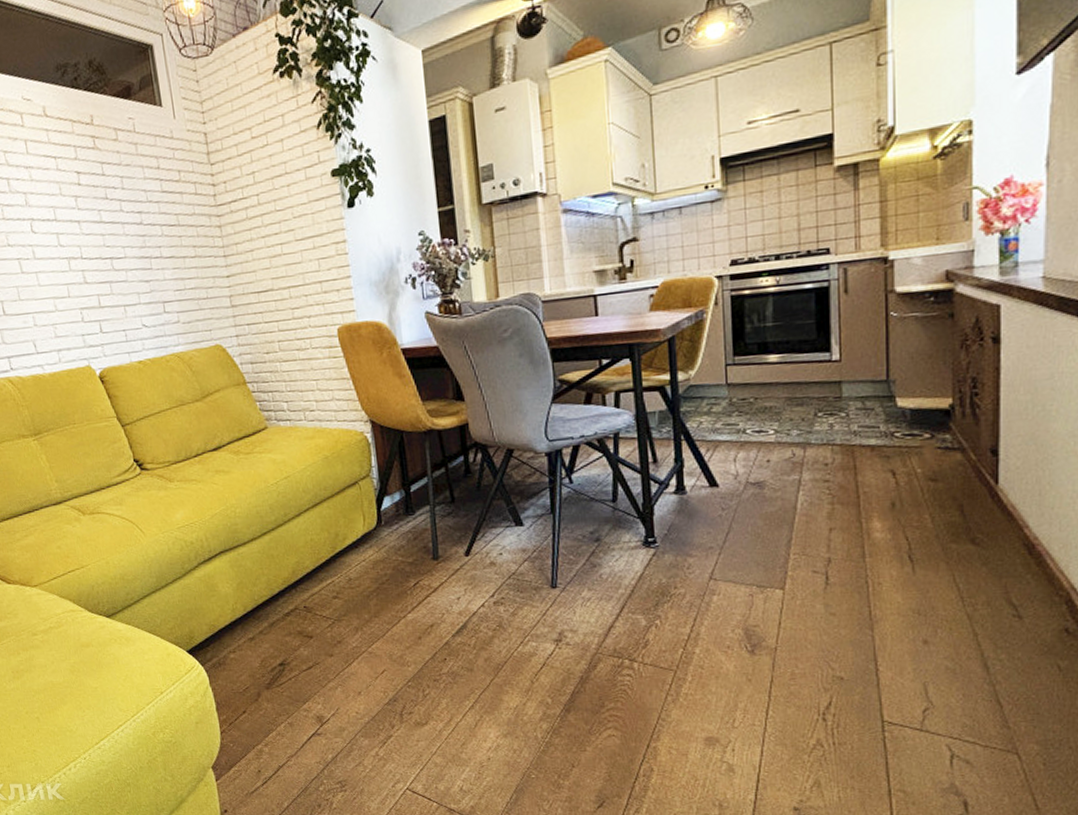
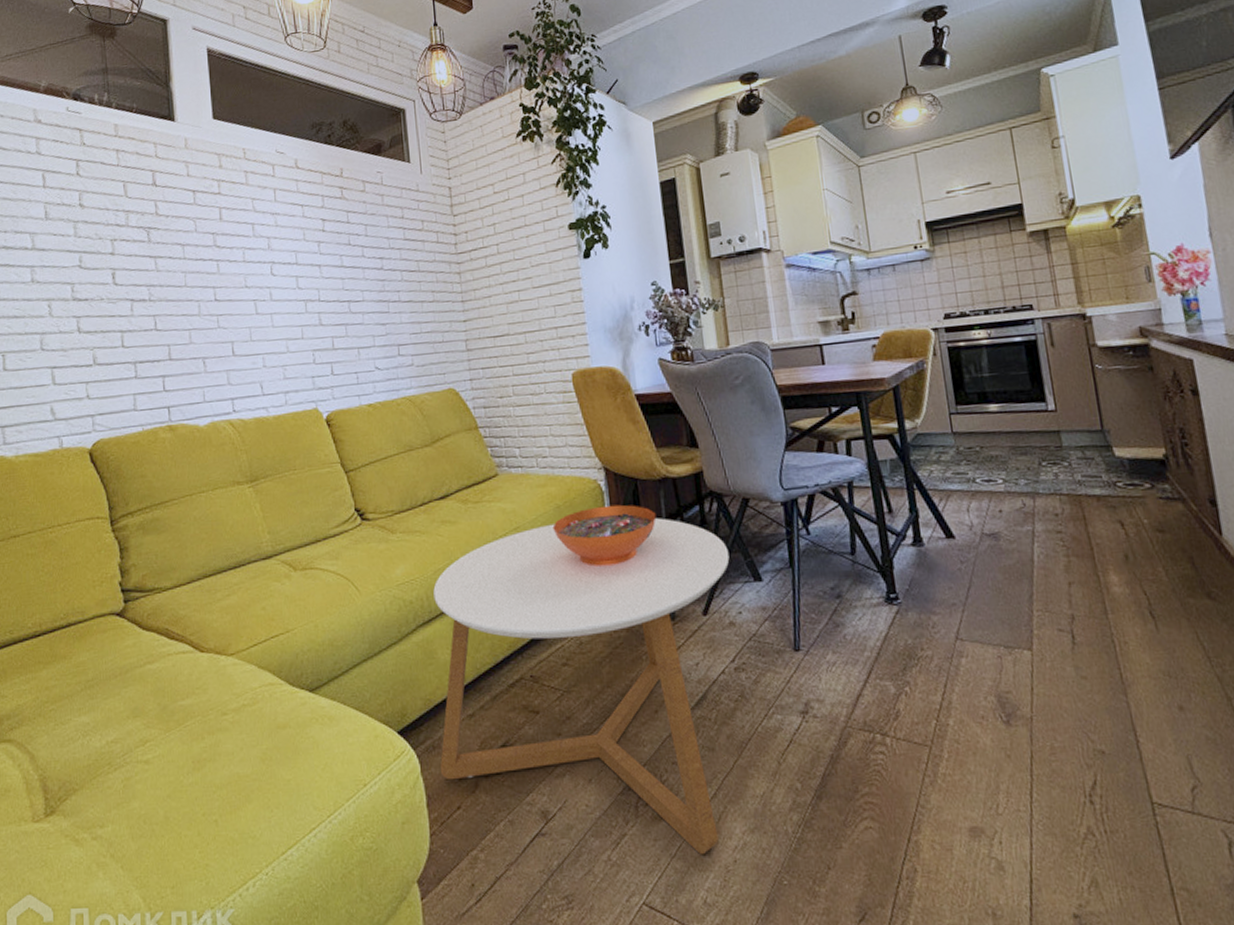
coffee table: none [211,467,492,754] -> present [433,518,730,855]
decorative bowl: none [321,455,422,512] -> present [552,504,657,567]

